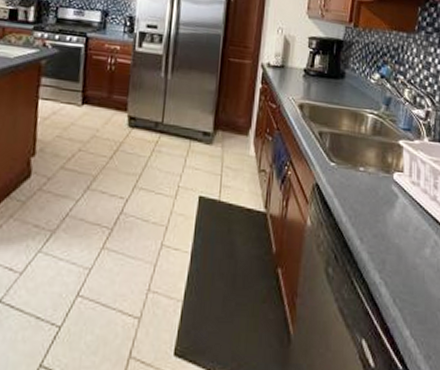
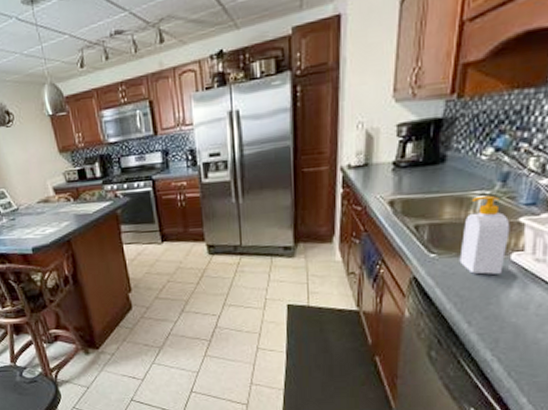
soap bottle: none [354,114,393,192] -> present [459,195,510,275]

